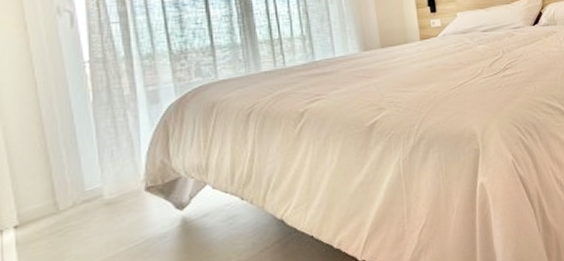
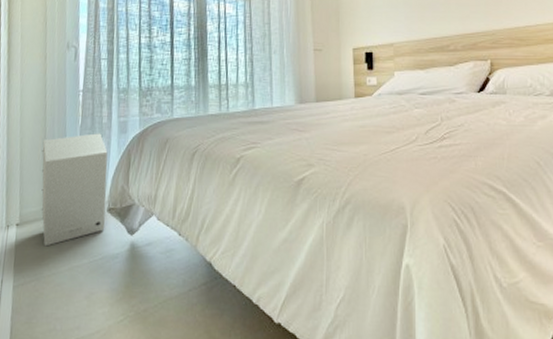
air purifier: none [38,107,145,244] -> present [41,133,108,247]

